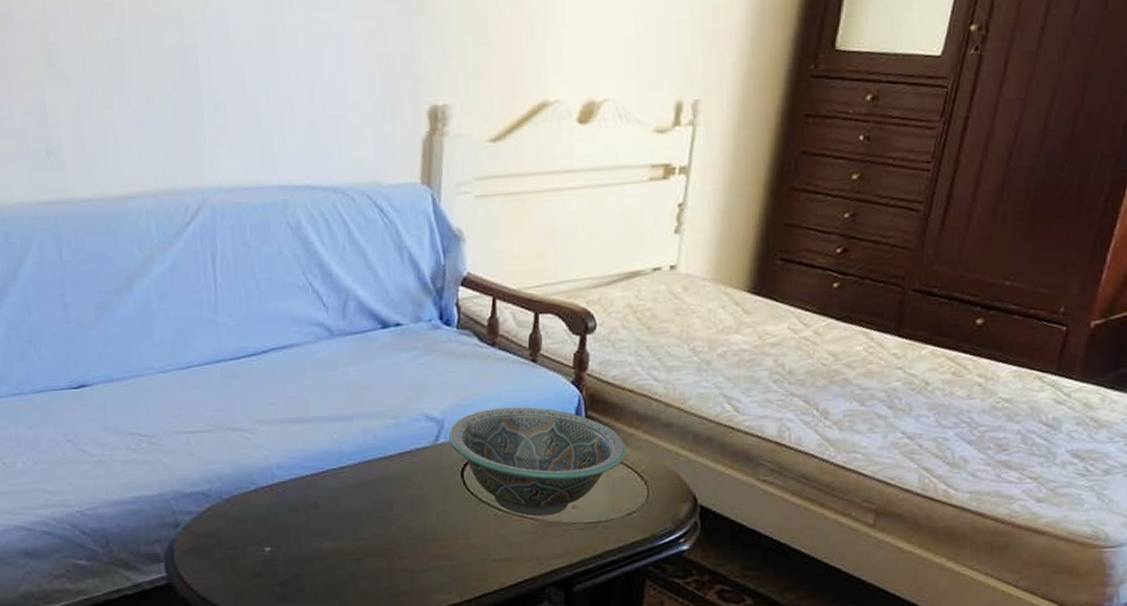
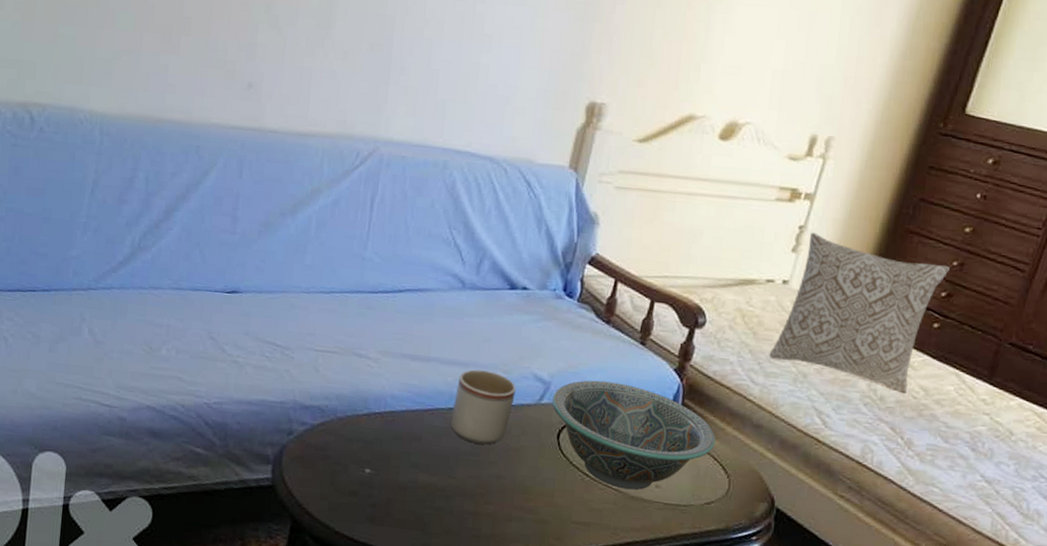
mug: none [345,420,409,499] -> present [450,369,516,445]
pillow: none [667,208,842,364] -> present [769,232,950,394]

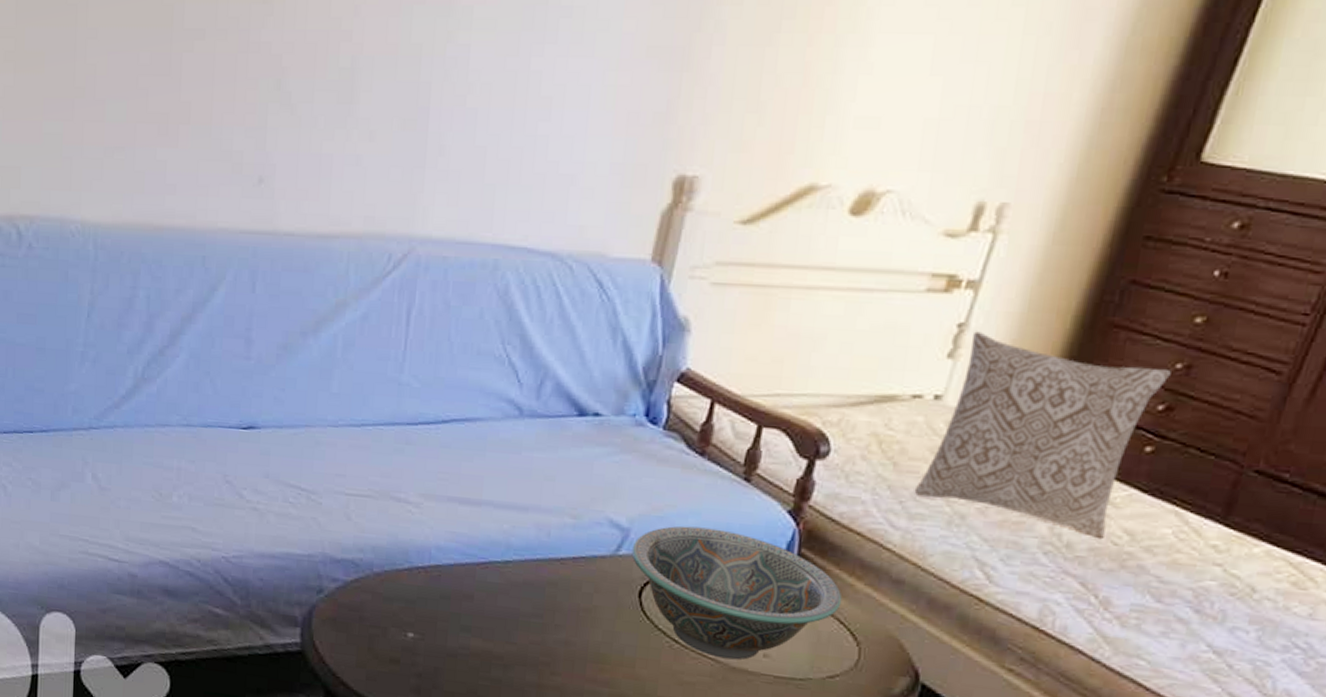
mug: present [450,369,516,445] -> none [508,514,587,605]

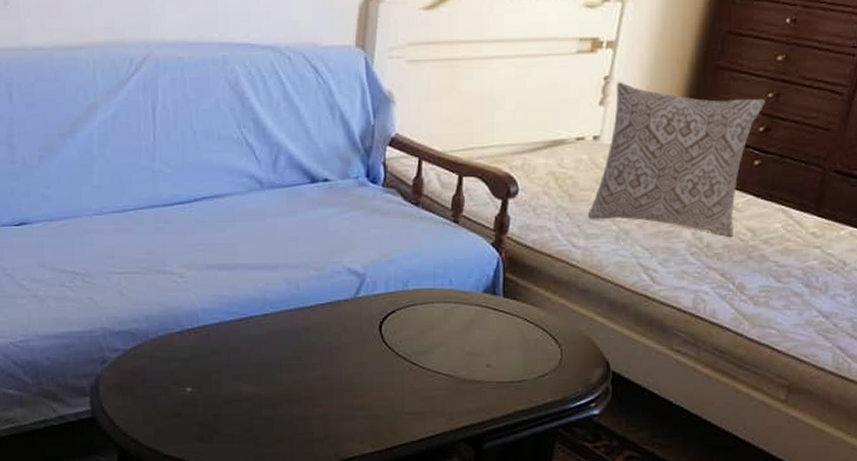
decorative bowl: present [631,526,842,660] -> none [369,265,543,373]

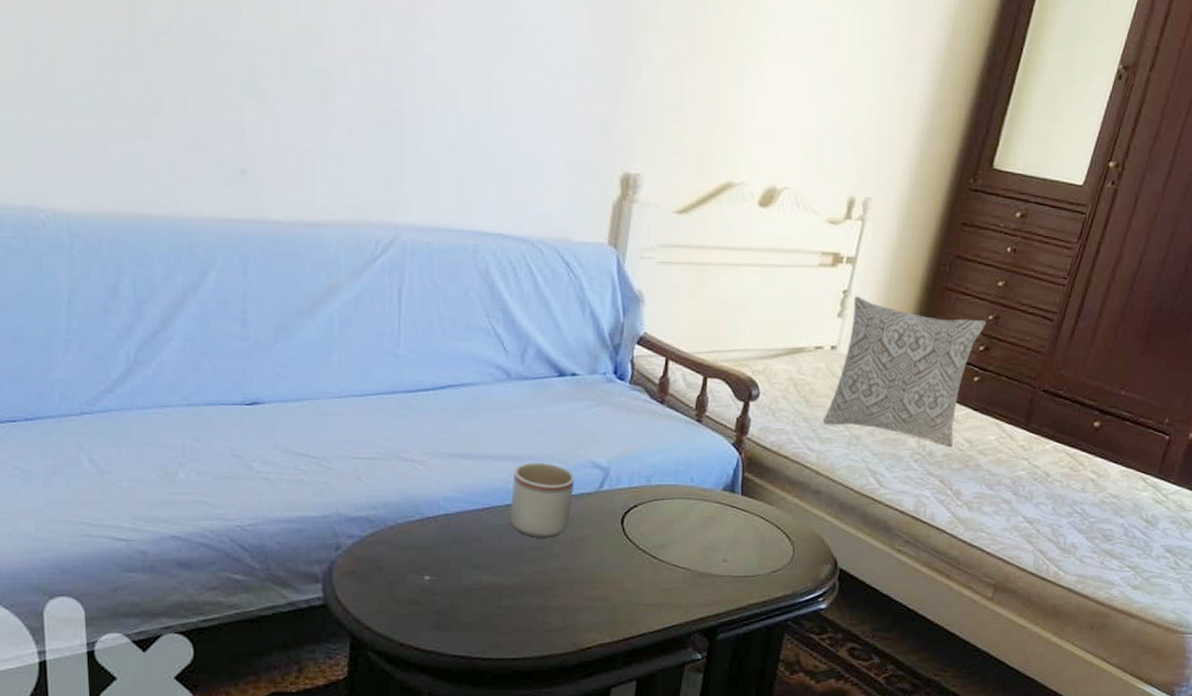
mug: none [267,271,330,347] -> present [510,463,574,538]

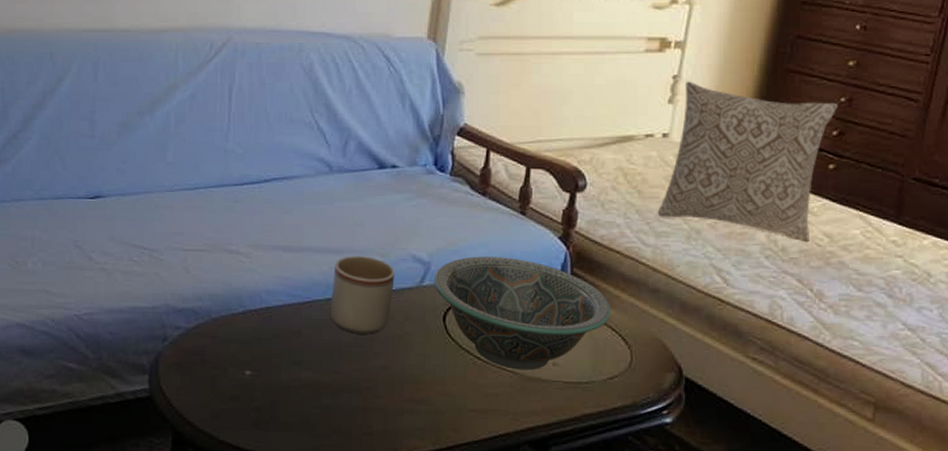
decorative bowl: none [612,462,778,567] -> present [434,256,612,370]

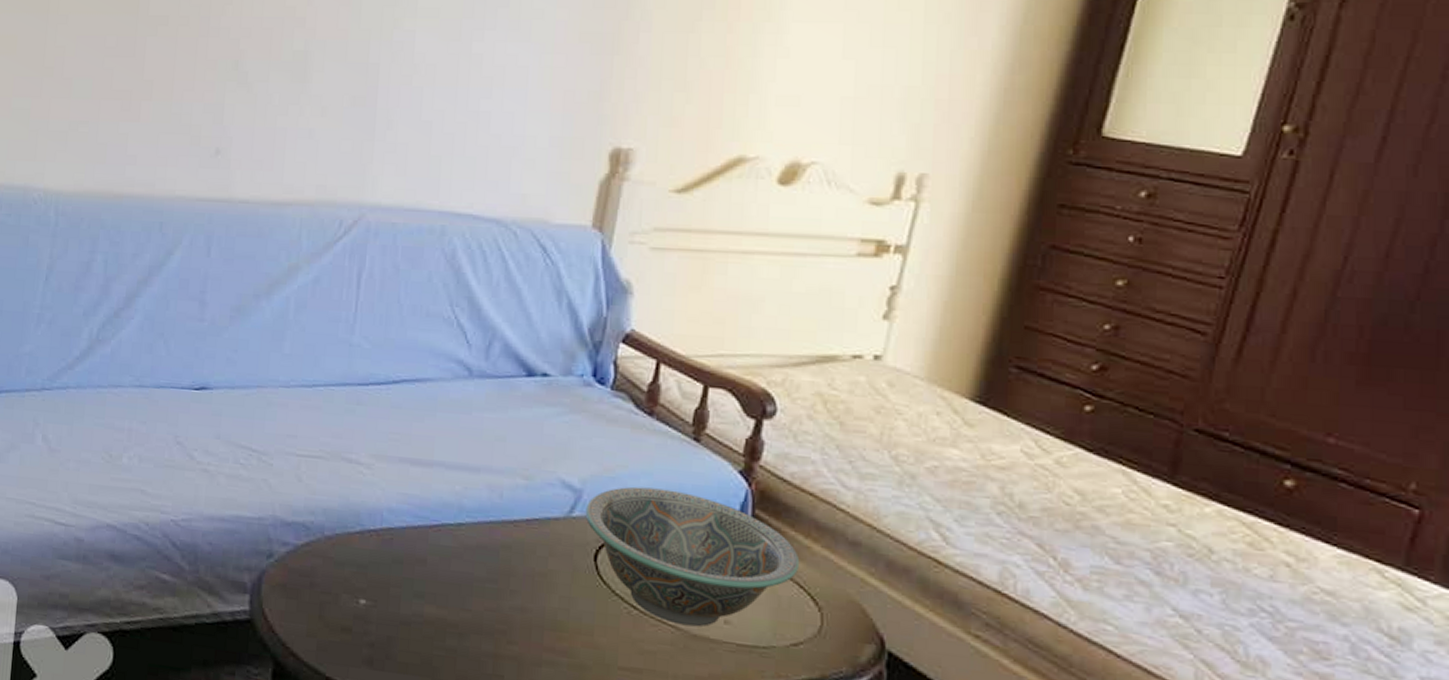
mug: present [330,256,395,334] -> none [461,475,540,569]
pillow: present [657,81,838,243] -> none [862,294,1100,500]

